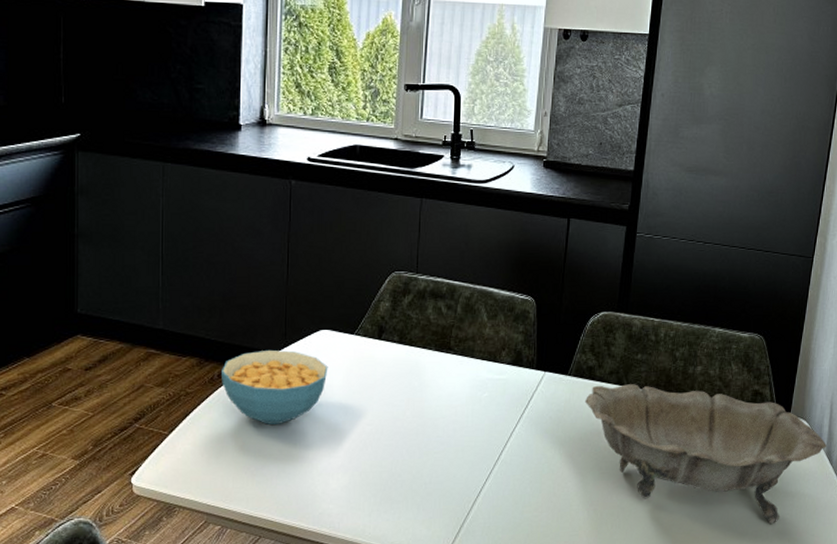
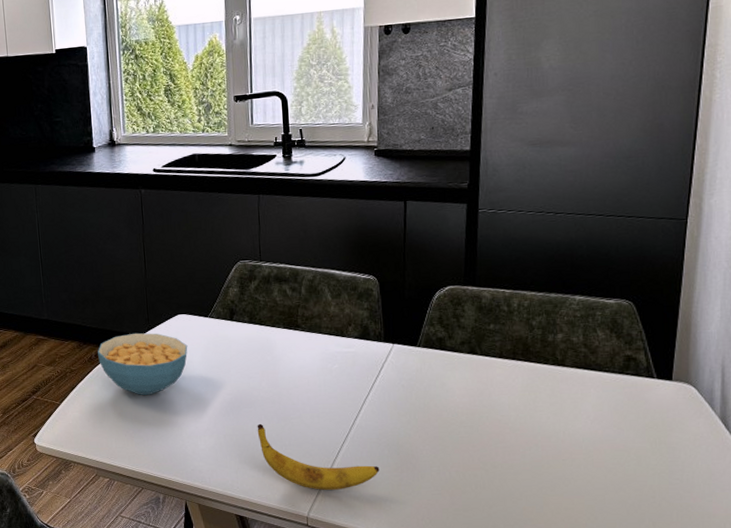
banana: none [396,458,520,534] -> present [257,423,380,491]
decorative bowl: present [584,384,827,525] -> none [436,353,720,489]

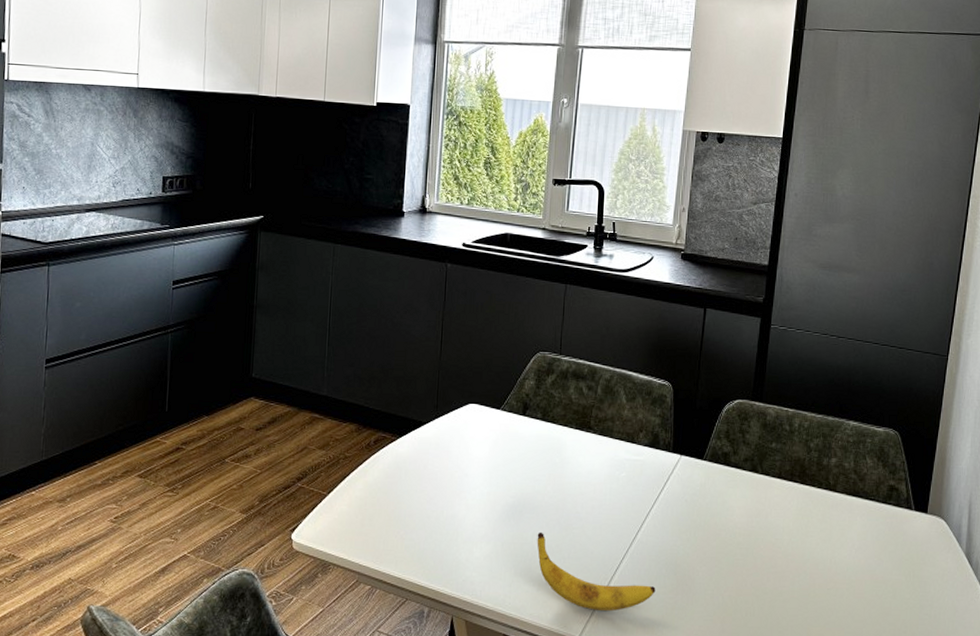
cereal bowl: present [98,332,188,396] -> none [377,420,475,492]

